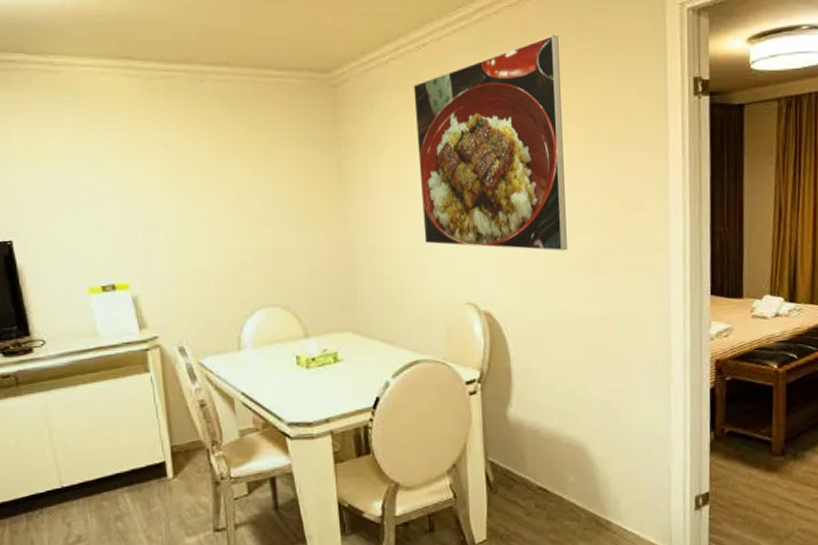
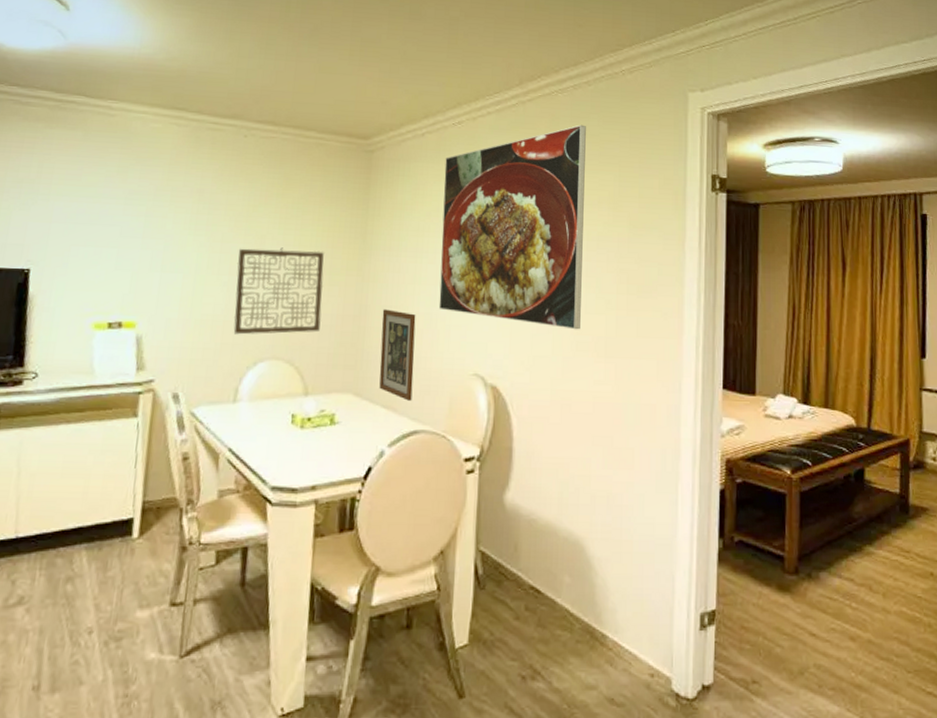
wall art: none [216,195,310,286] -> present [233,247,324,335]
wall art: none [369,248,409,334] -> present [379,309,416,401]

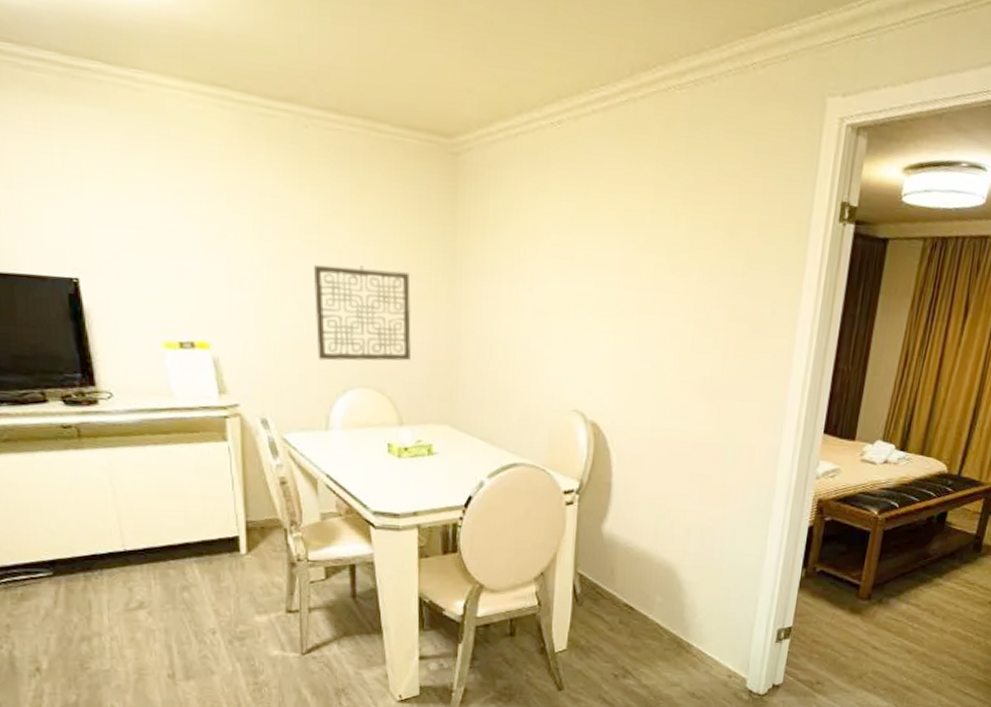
wall art: present [379,309,416,401] -> none [476,339,513,434]
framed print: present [438,124,586,330] -> none [537,132,706,369]

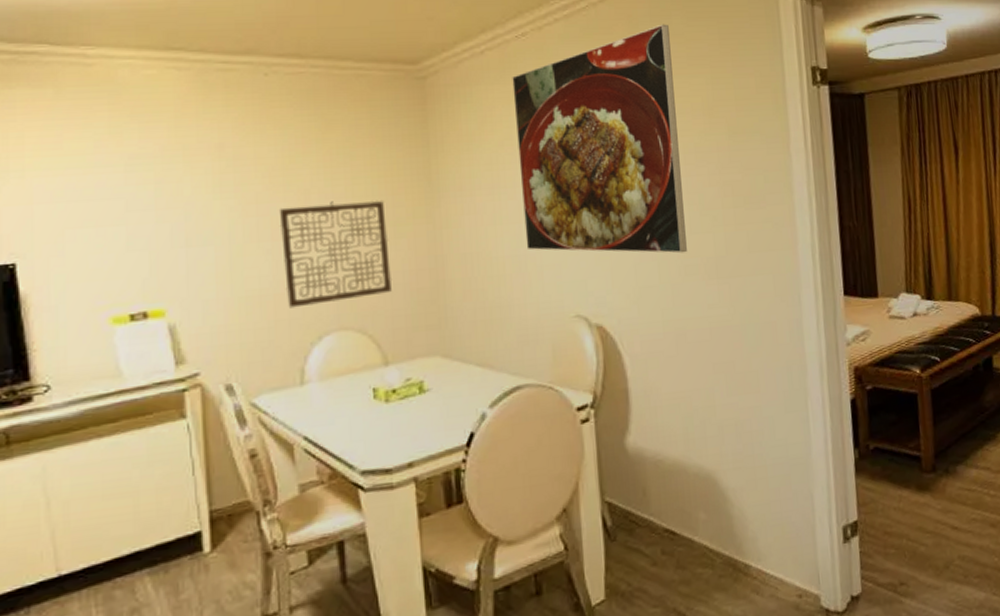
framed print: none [537,132,706,369] -> present [512,24,687,254]

